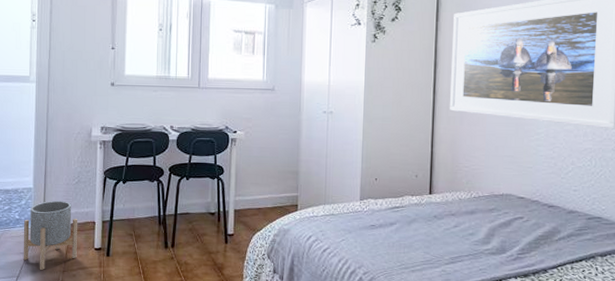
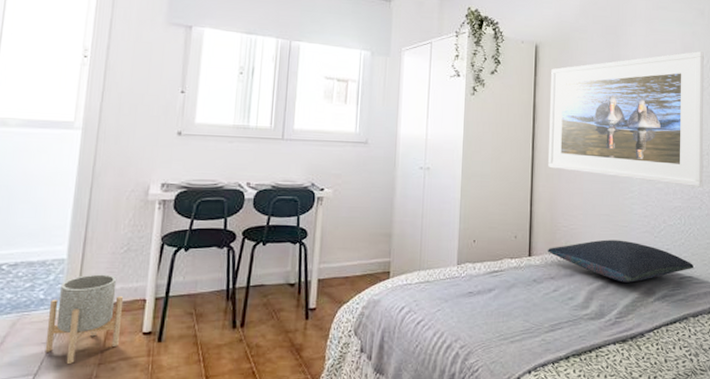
pillow: none [449,180,605,221] -> present [548,239,695,283]

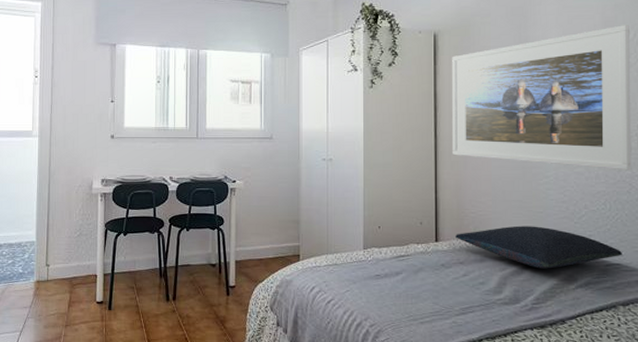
planter: present [45,274,124,364] -> none [26,254,80,324]

